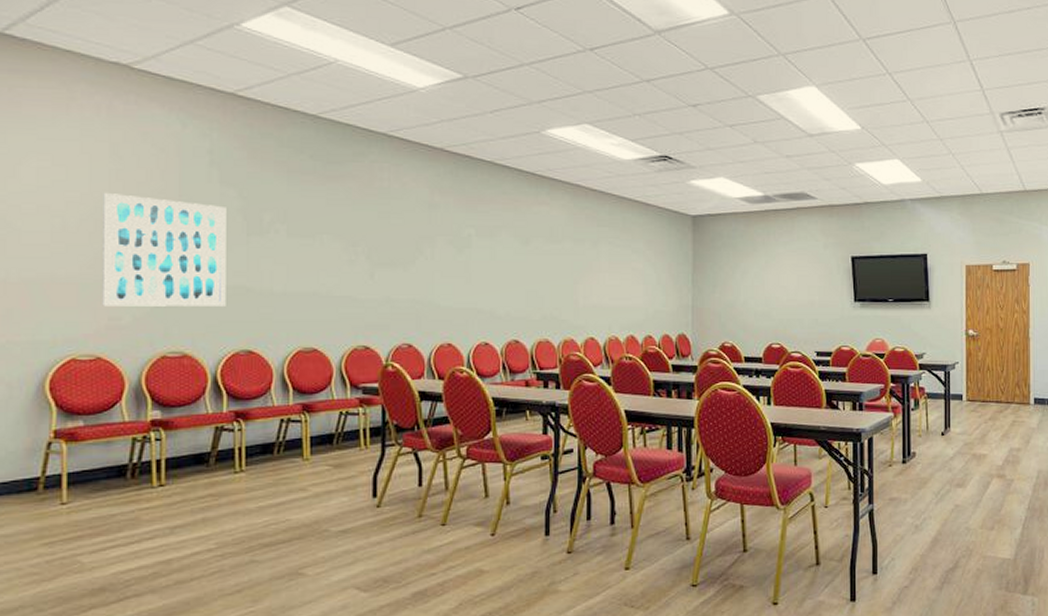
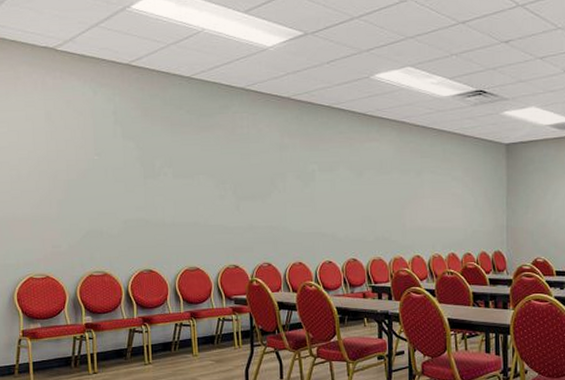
wall art: present [102,193,226,306] -> none [43,150,132,237]

